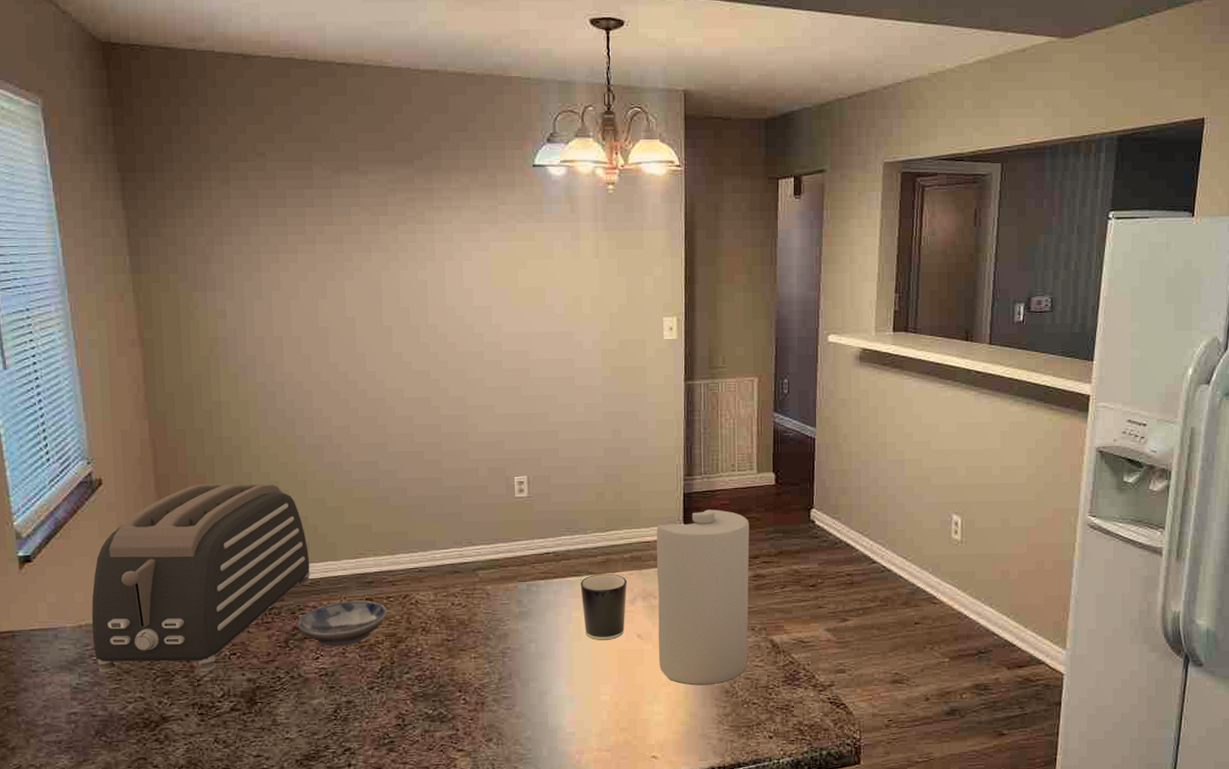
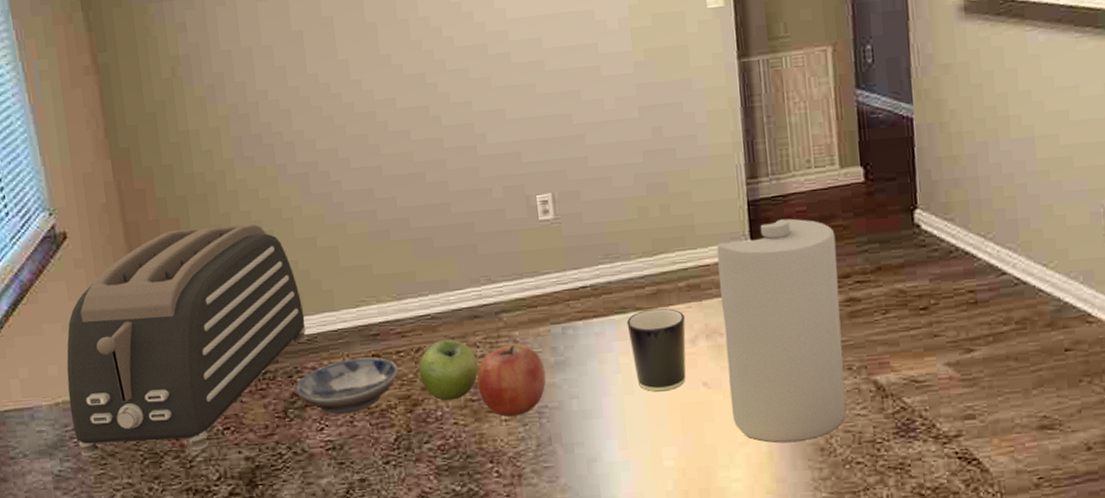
fruit: none [405,589,455,639] -> present [419,339,478,401]
fruit: none [453,596,511,655] -> present [477,344,547,417]

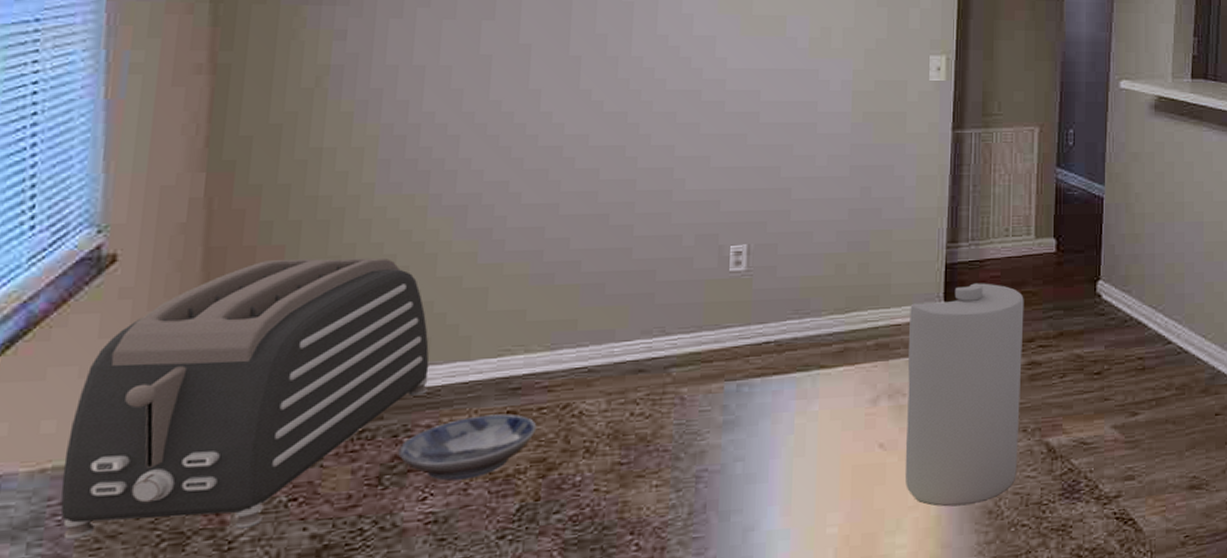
fruit: present [419,339,478,401] -> none [562,394,634,464]
fruit: present [477,344,547,417] -> none [630,401,712,482]
mug: present [626,307,686,392] -> none [807,366,869,454]

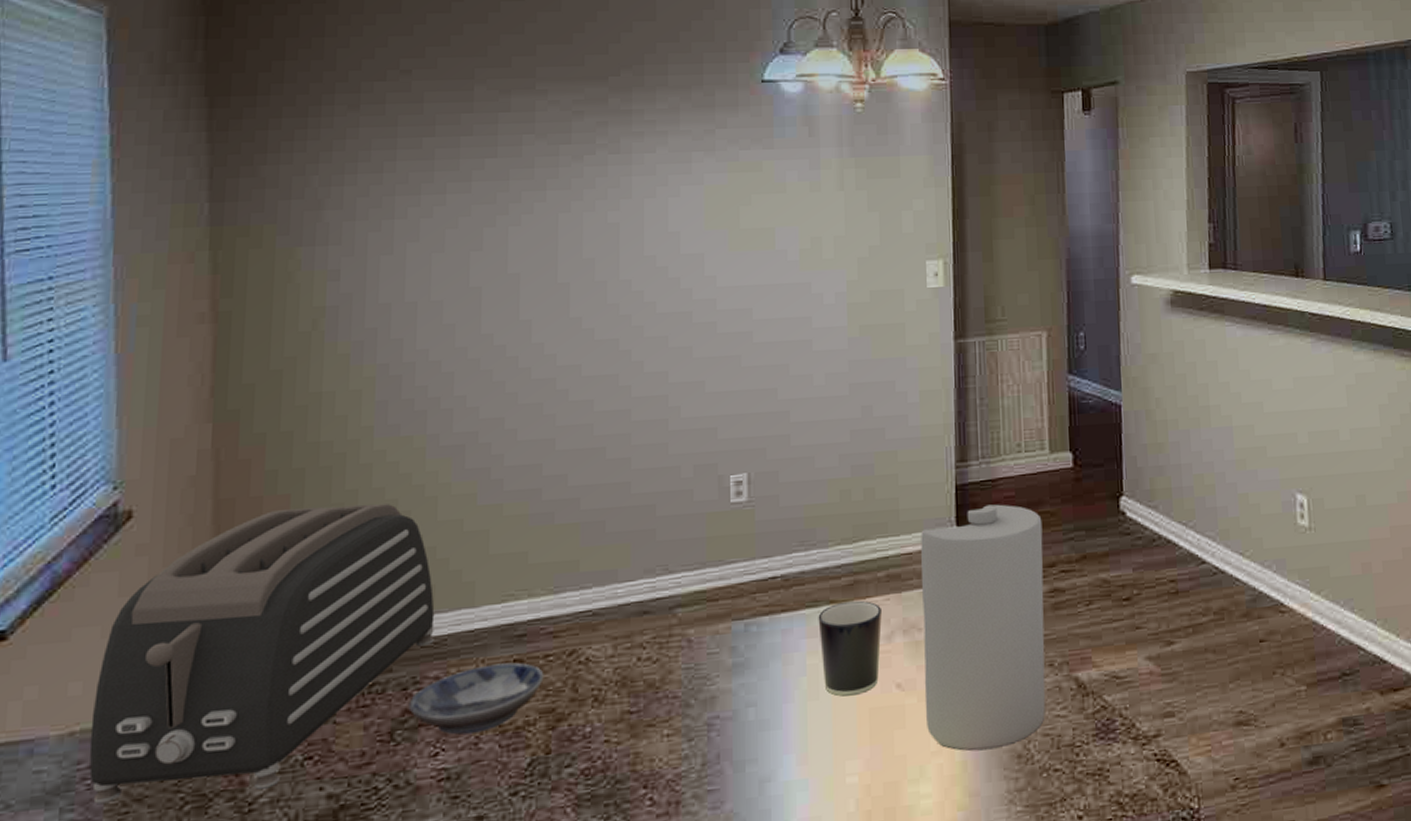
mug: none [807,366,869,454] -> present [818,600,882,697]

